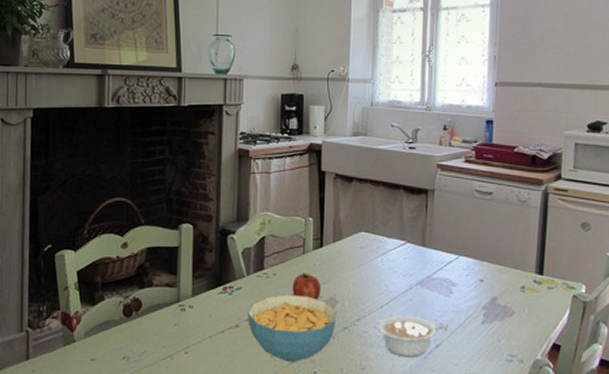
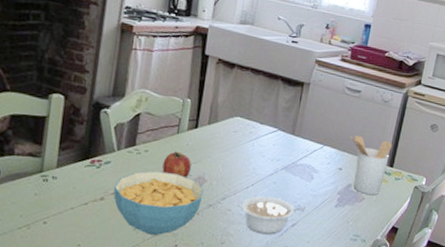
utensil holder: none [487,242,539,307] -> present [350,135,393,195]

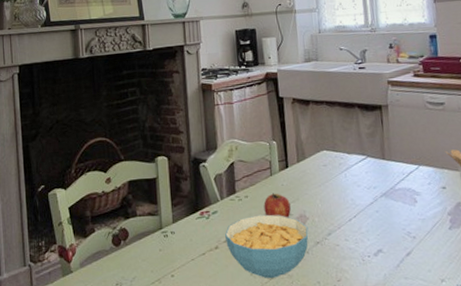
legume: present [241,196,307,234] -> none [348,226,418,266]

